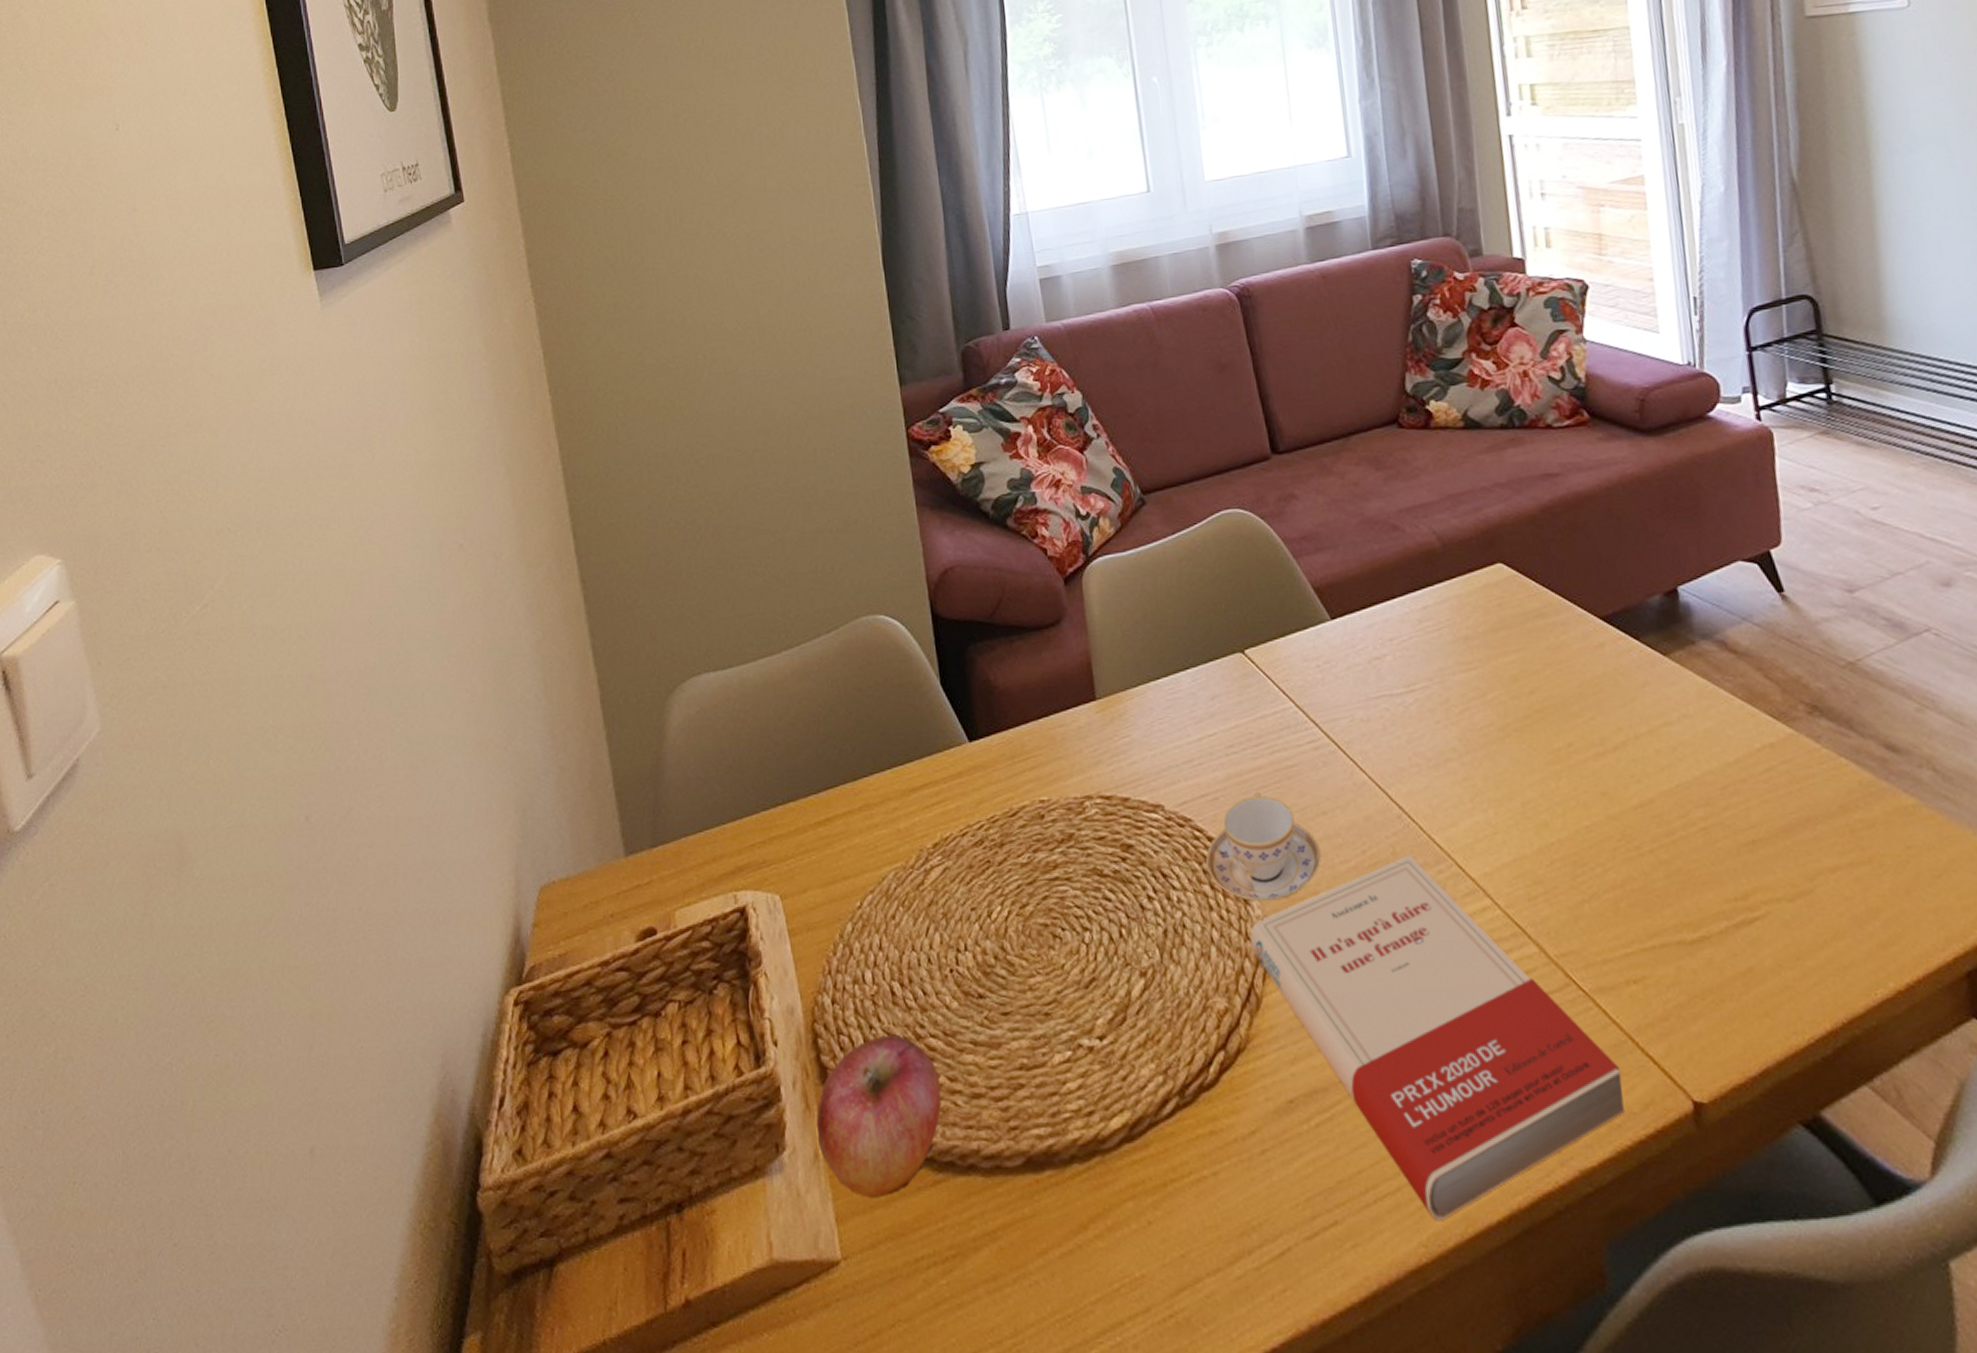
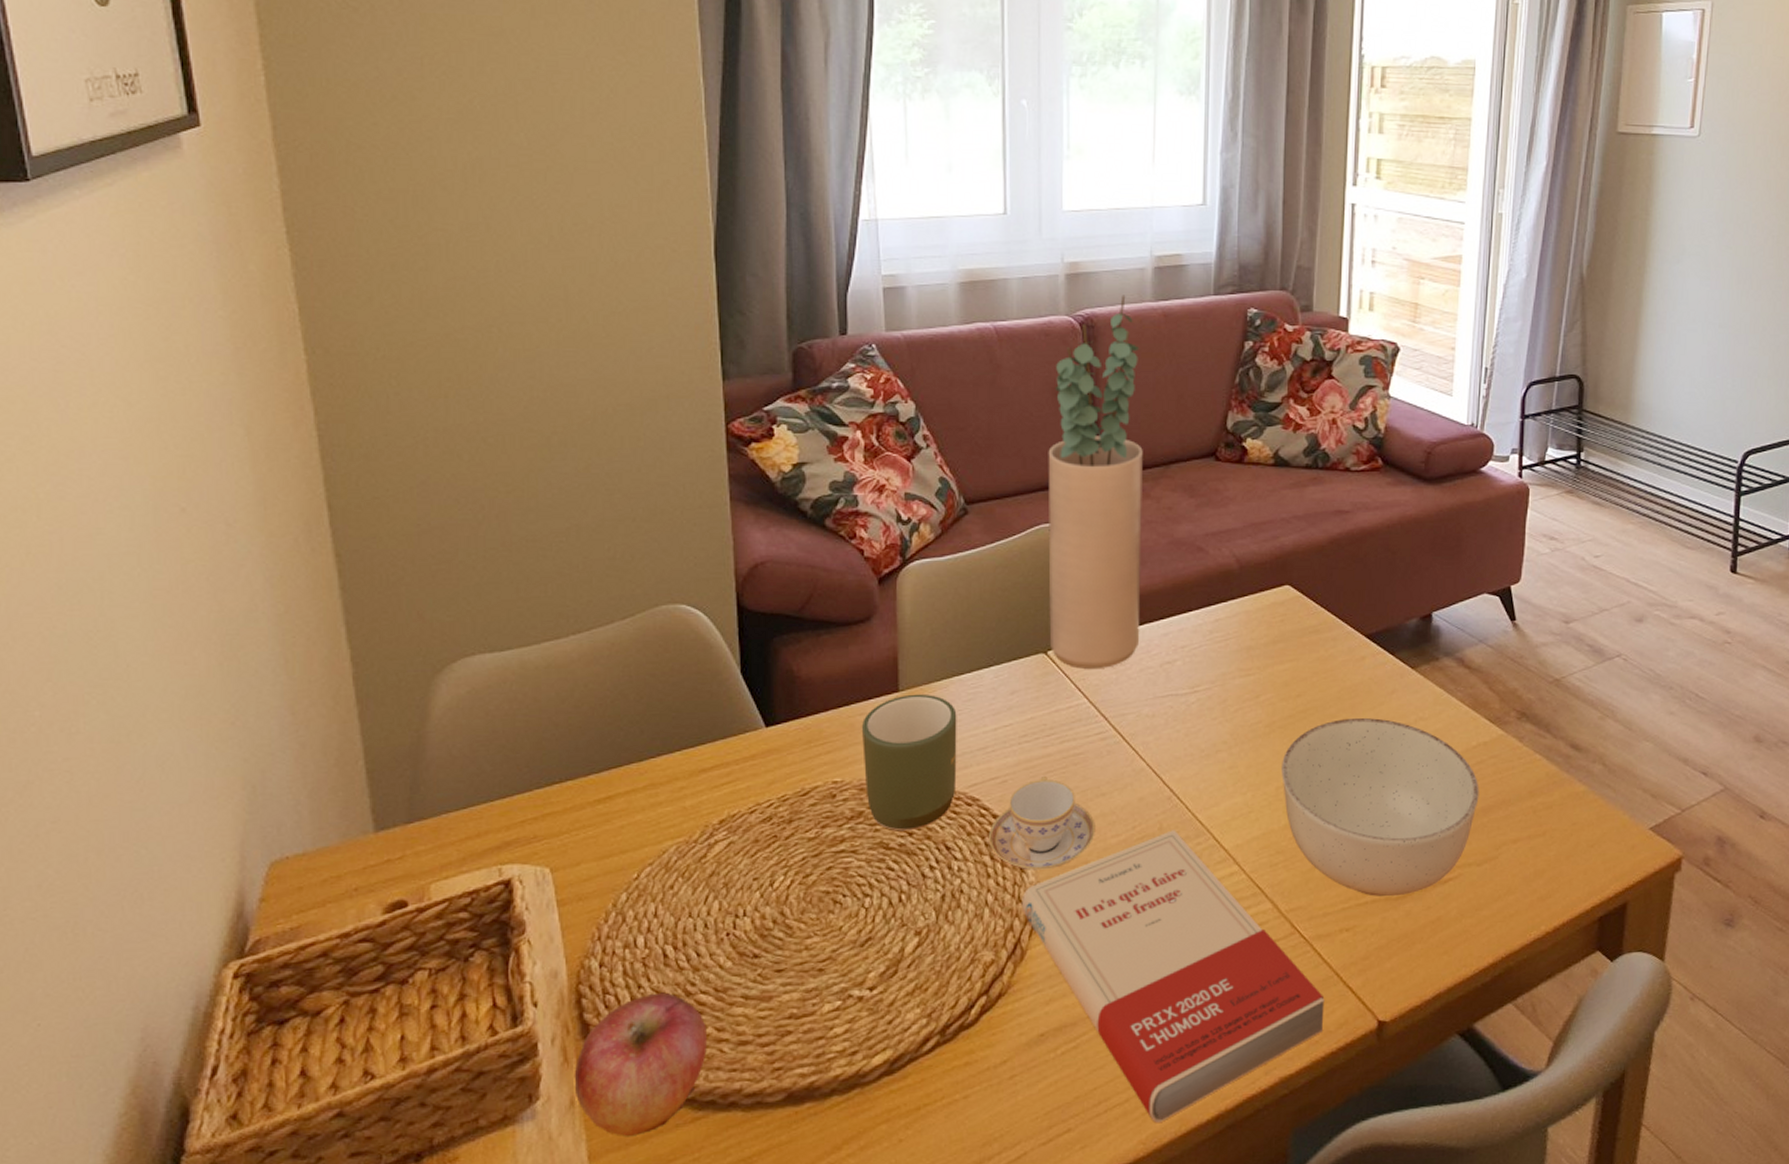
mug: none [1063,701,1165,856] -> present [862,693,957,832]
vase: none [1217,260,1342,668] -> present [1048,295,1143,669]
bowl: none [1524,716,1776,939] -> present [1282,717,1479,896]

